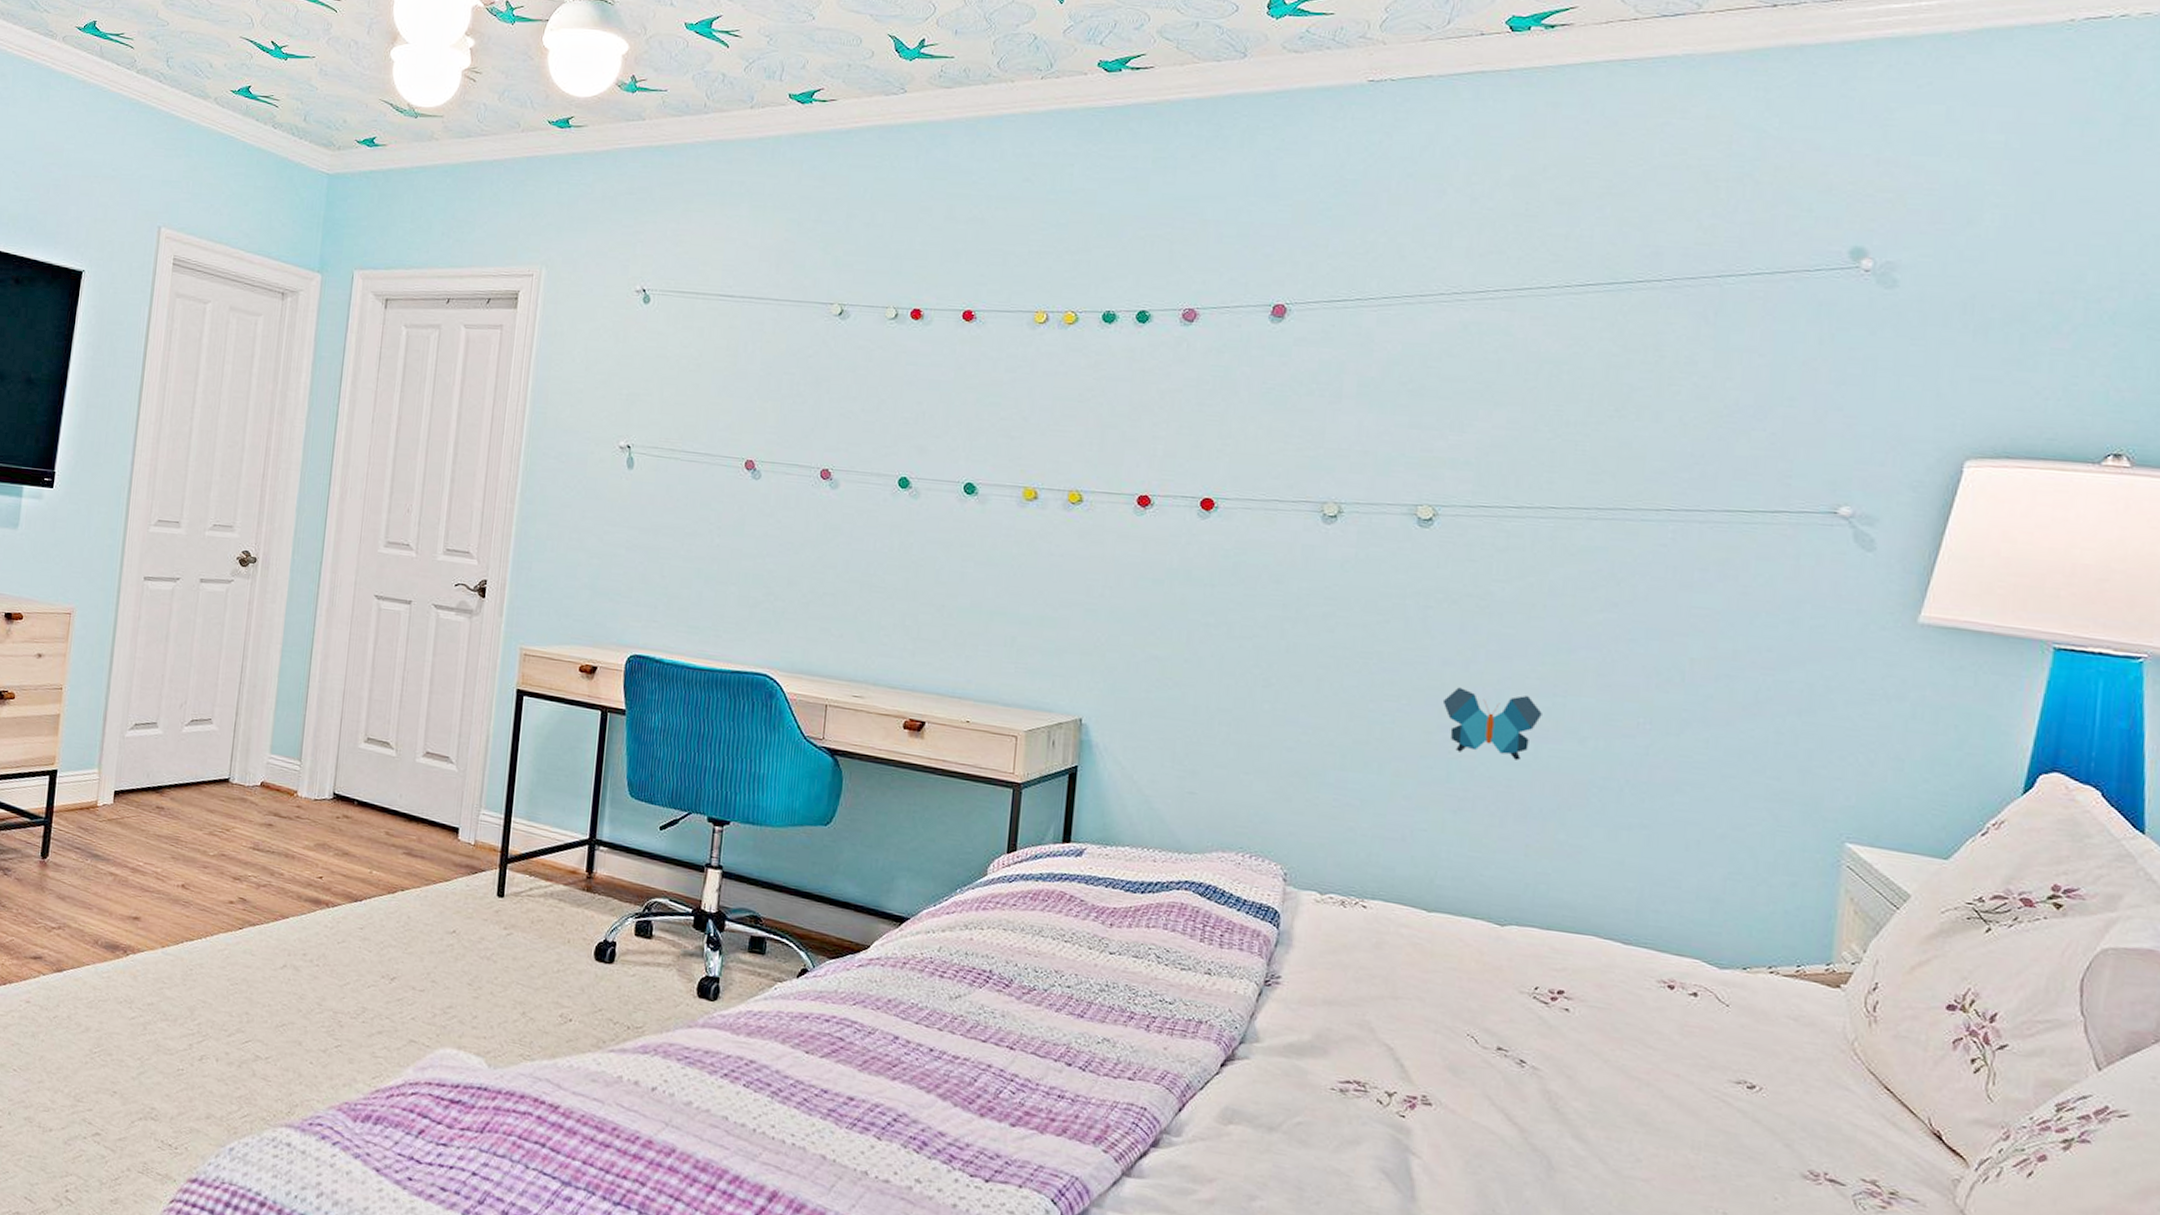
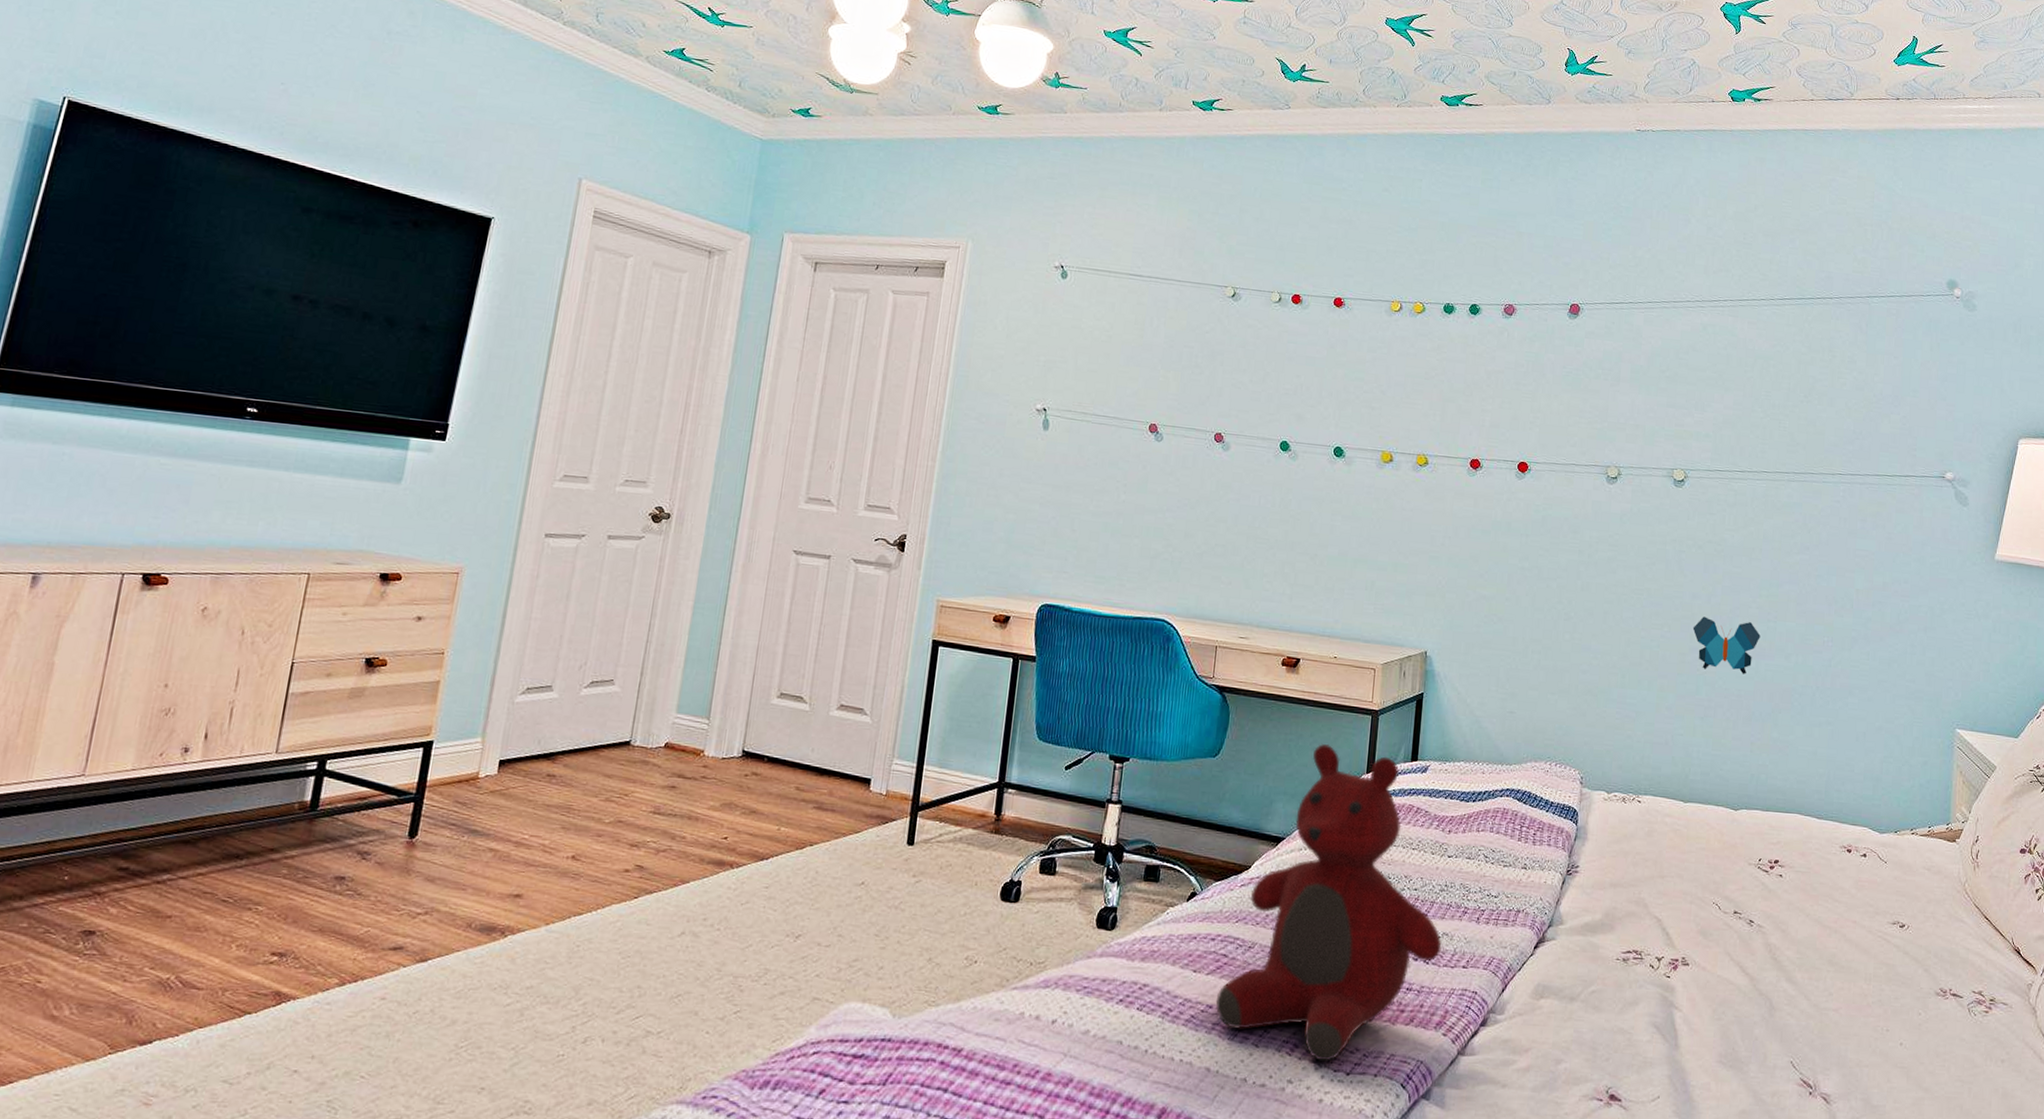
teddy bear: none [831,818,1102,1165] -> present [1215,744,1442,1062]

